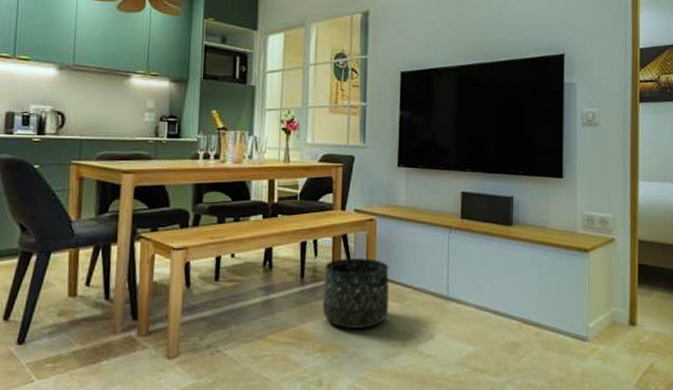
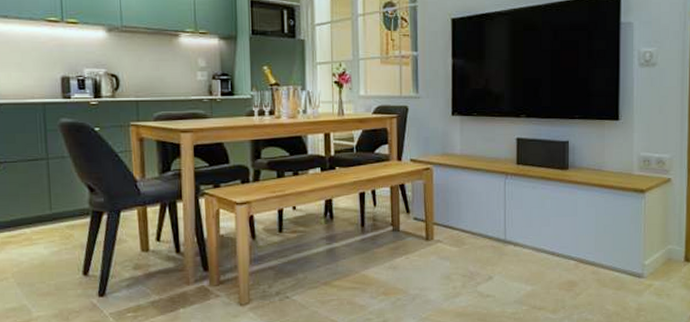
basket: present [322,257,389,330] -> none [383,205,448,274]

